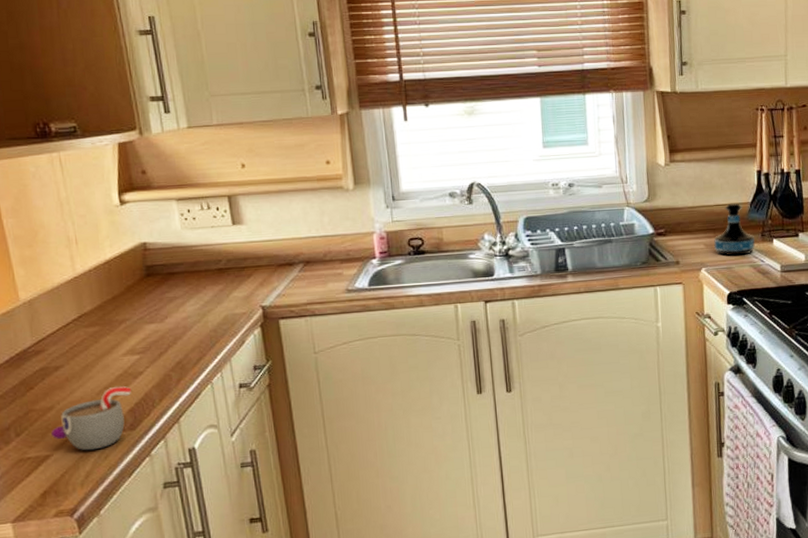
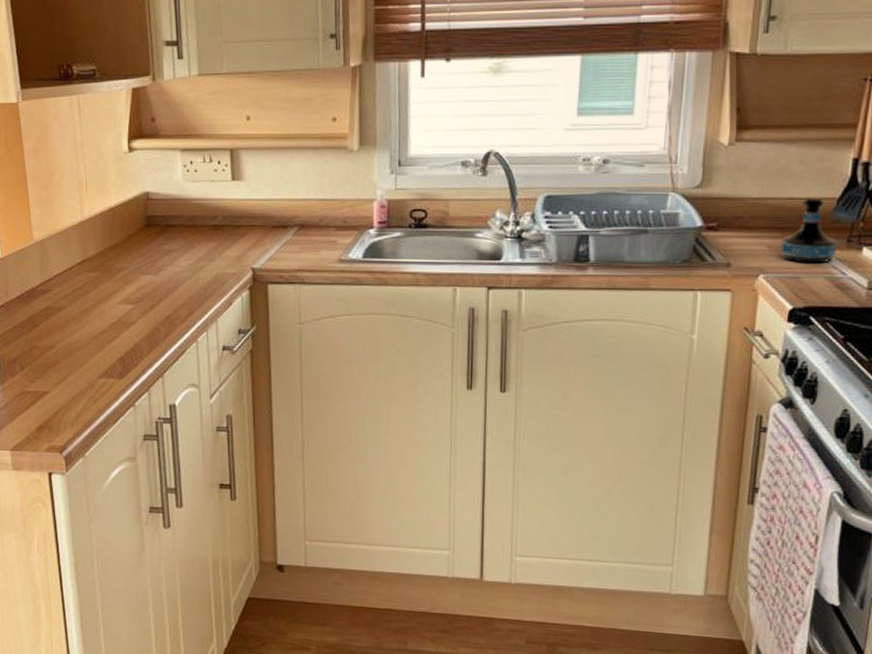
mug: present [50,386,132,451] -> none [49,333,124,393]

